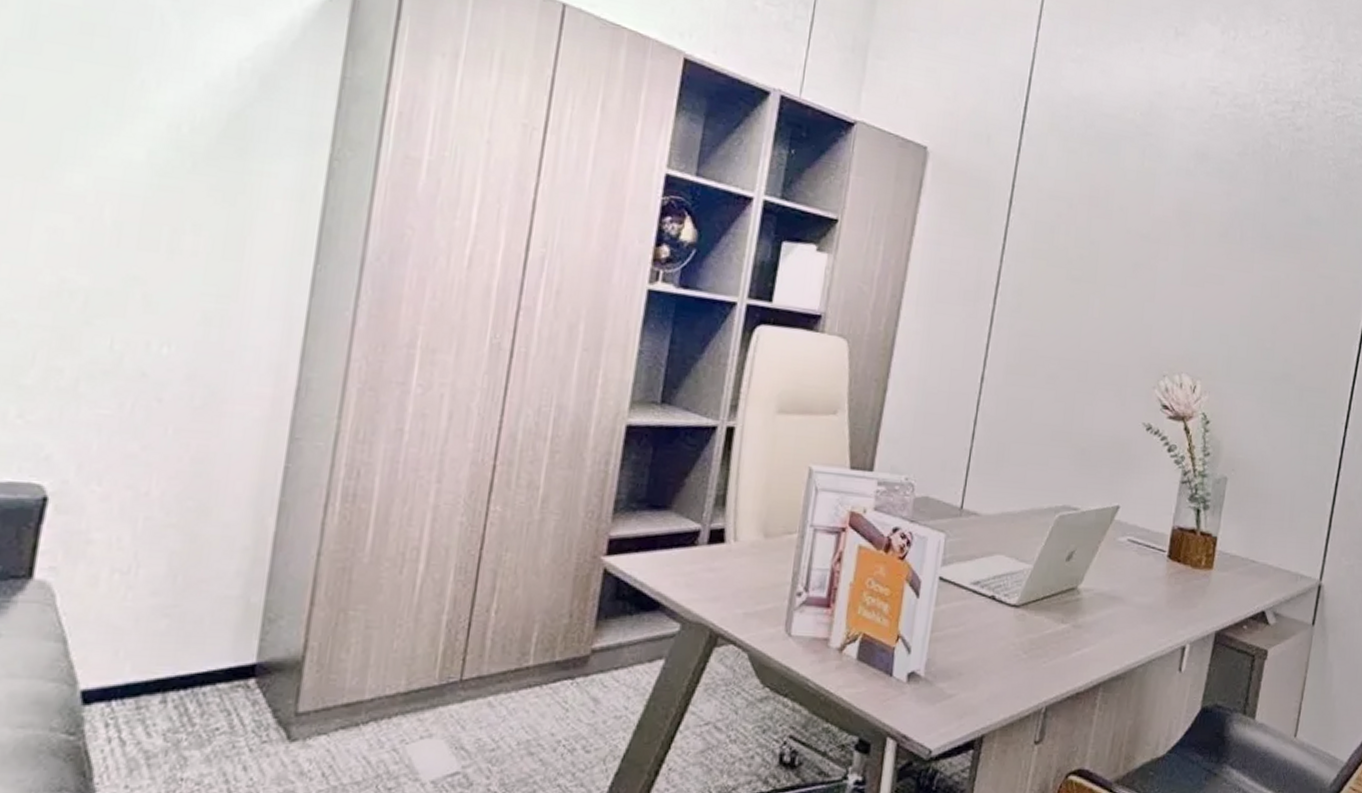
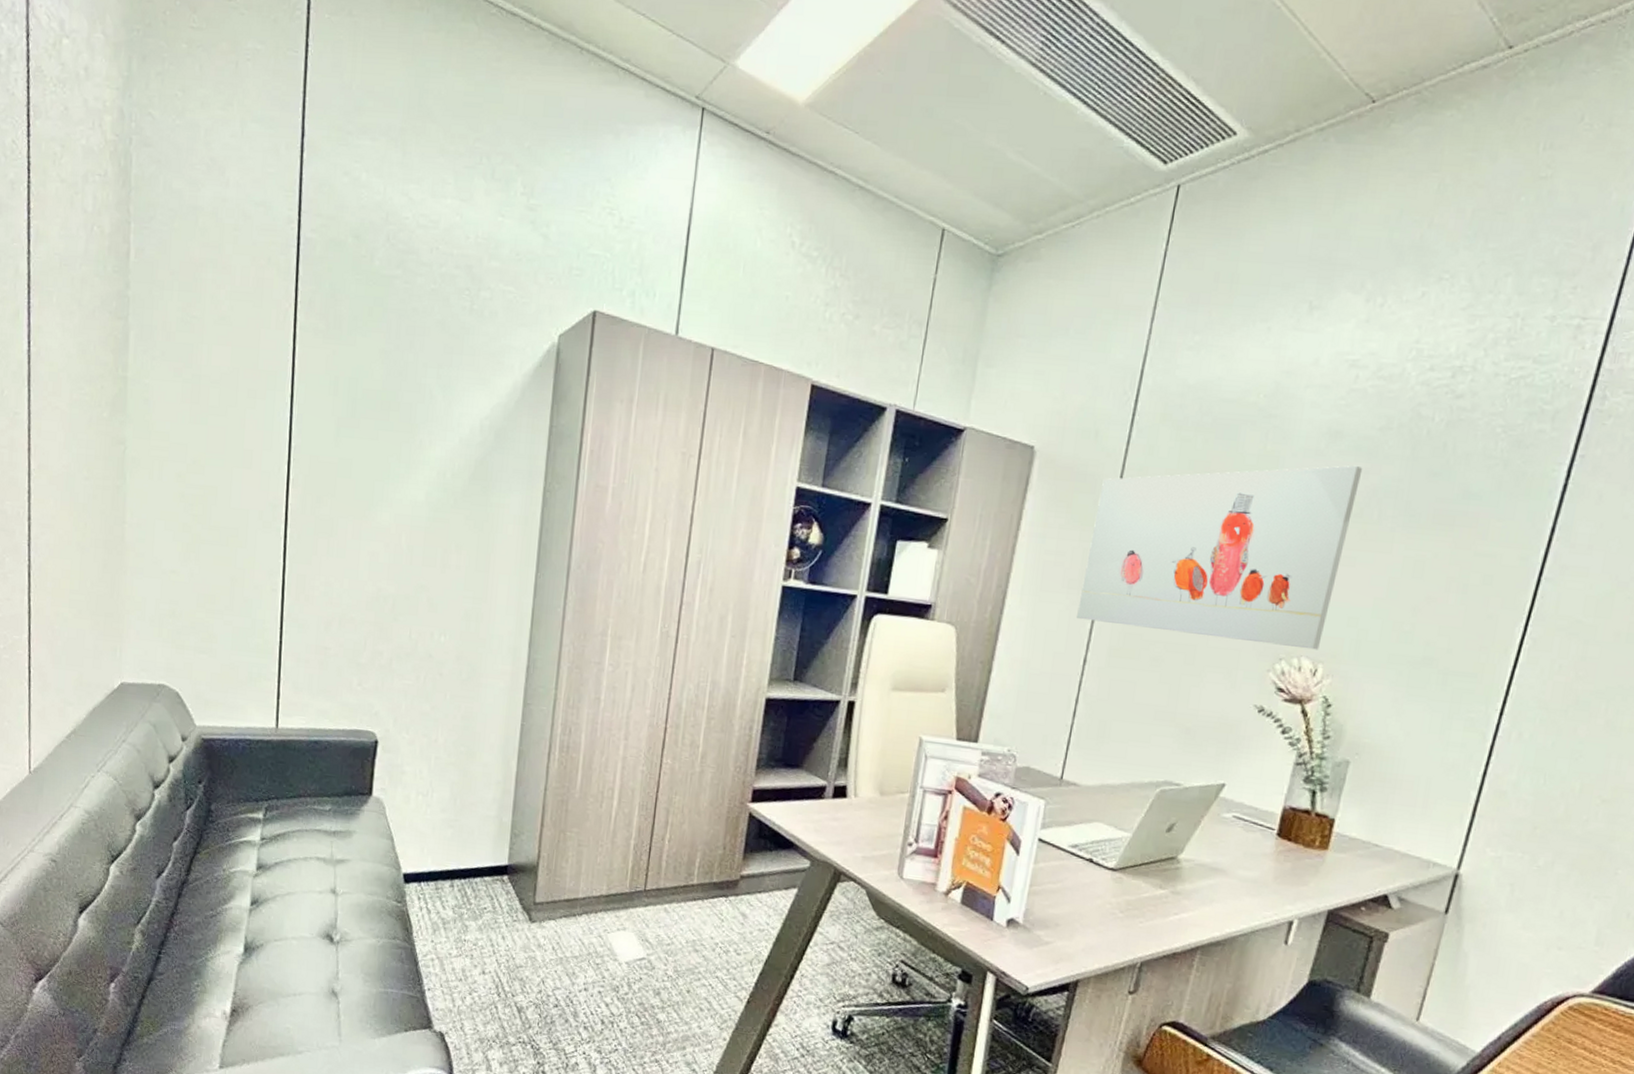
wall art: none [973,185,1226,367] -> present [1077,465,1363,650]

